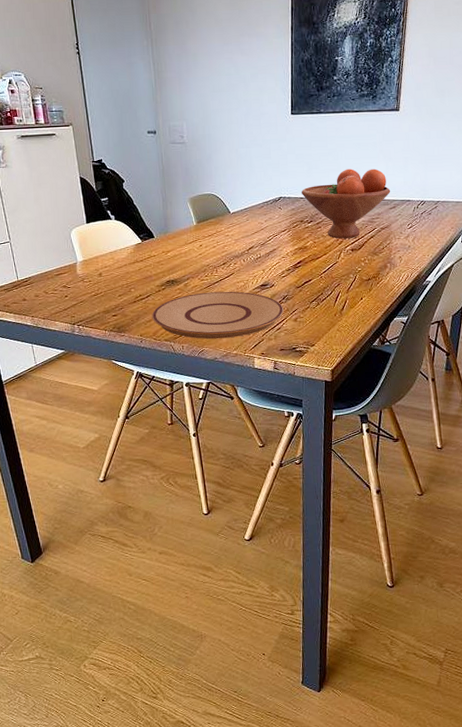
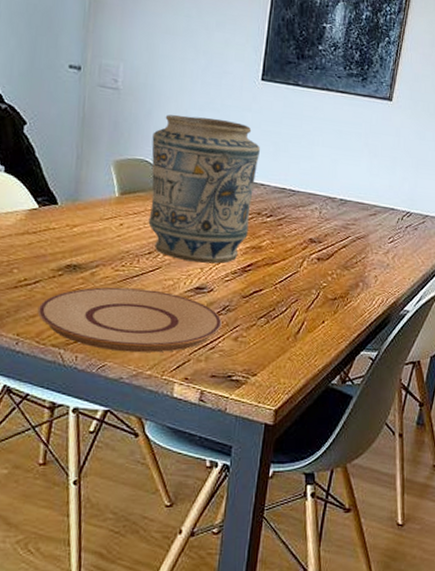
vase: none [214,151,297,266] -> present [148,114,260,264]
fruit bowl: present [301,168,391,239] -> none [262,158,373,245]

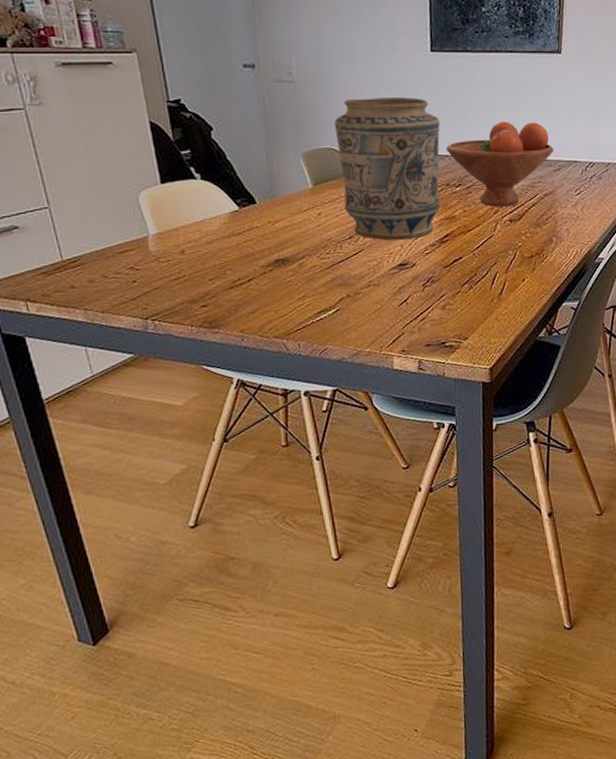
plate: present [37,287,222,353] -> none [255,272,429,334]
fruit bowl: none [262,158,373,245] -> present [445,121,554,207]

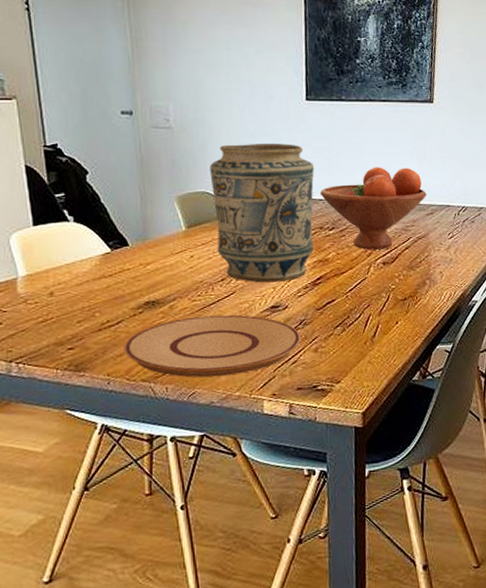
plate: none [255,272,429,334] -> present [123,314,301,378]

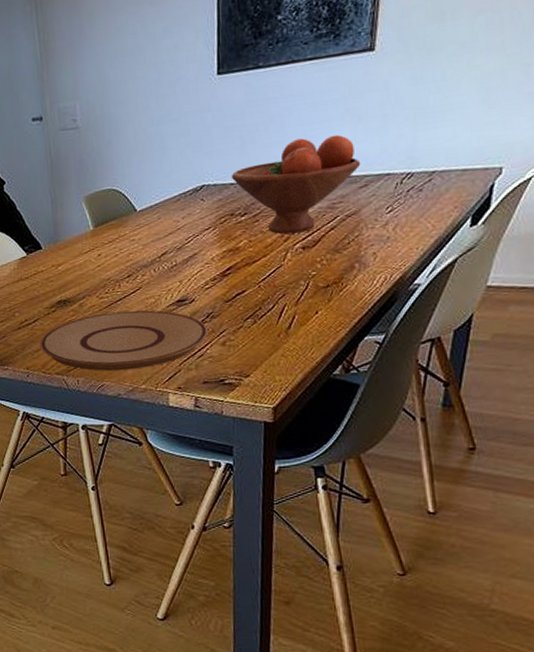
vase: present [209,143,314,283] -> none [115,126,225,277]

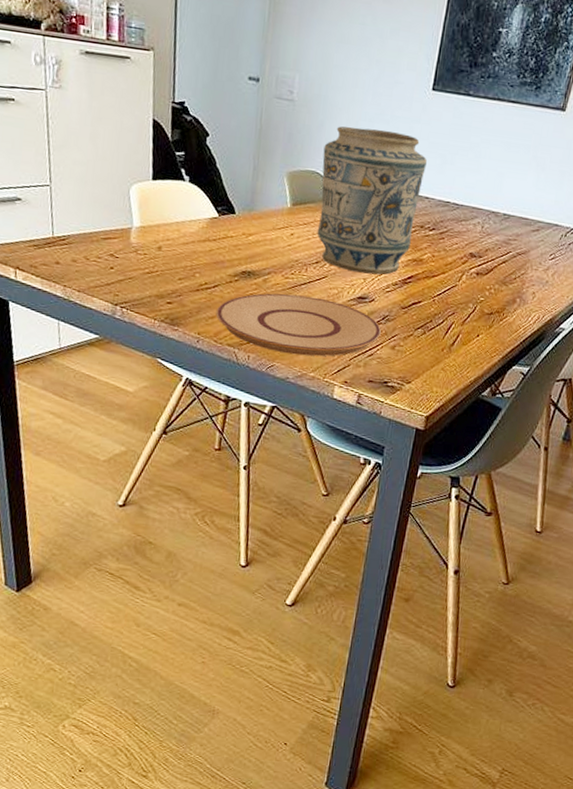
vase: none [115,126,225,277] -> present [317,126,427,275]
fruit bowl: present [231,134,361,234] -> none [427,171,537,260]

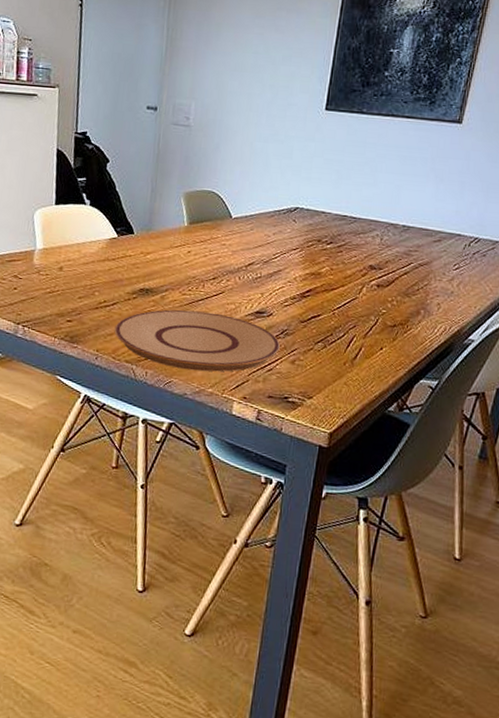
vase: present [317,126,427,275] -> none [213,147,322,289]

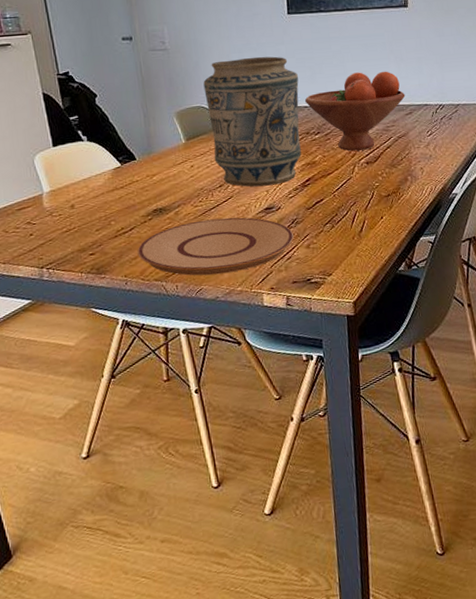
vase: none [213,147,322,289] -> present [203,56,301,187]
fruit bowl: none [323,185,438,272] -> present [304,71,406,151]

